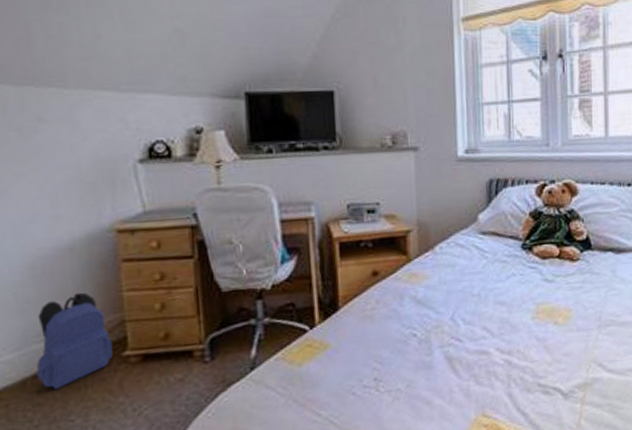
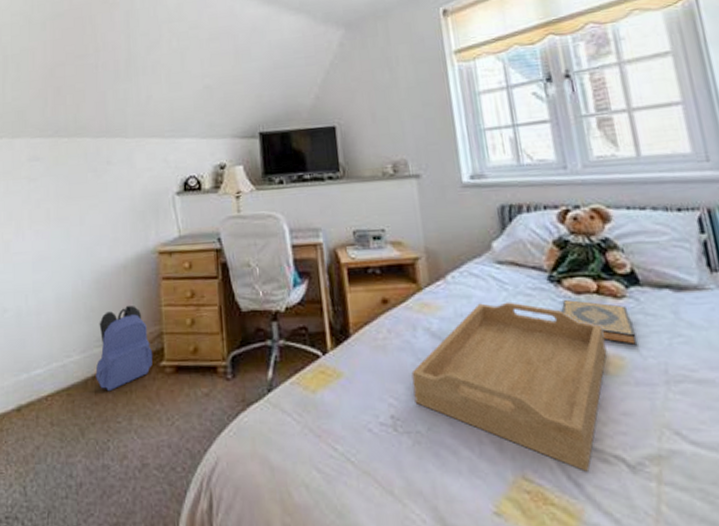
serving tray: none [396,268,559,404] -> present [411,302,607,472]
hardback book: none [529,263,583,300] -> present [561,299,638,346]

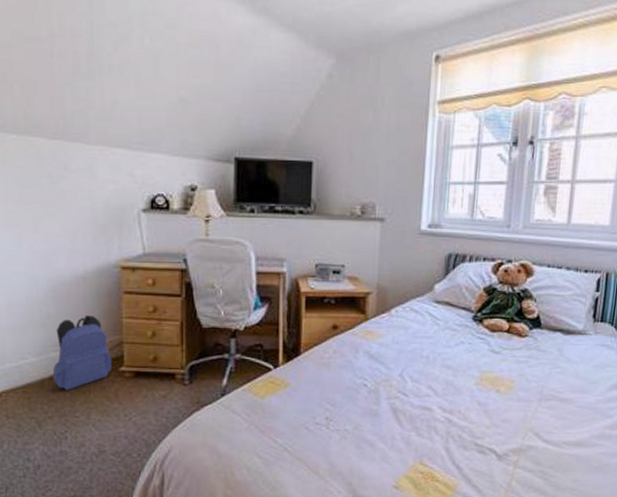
serving tray: present [411,302,607,472] -> none [347,334,505,459]
hardback book: present [561,299,638,346] -> none [477,335,528,373]

